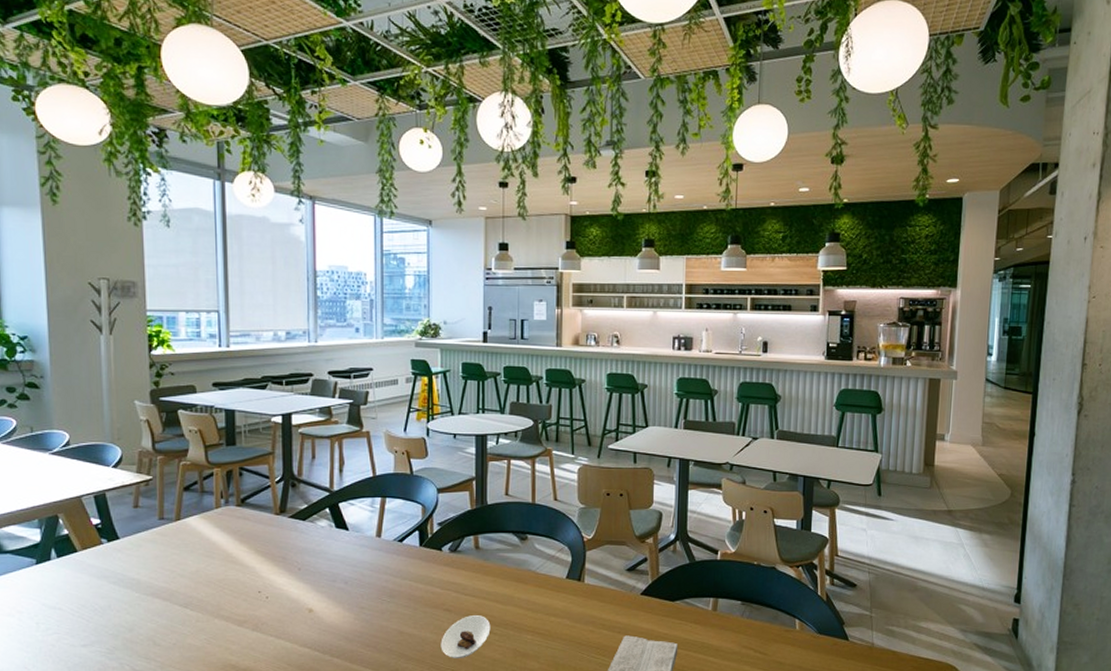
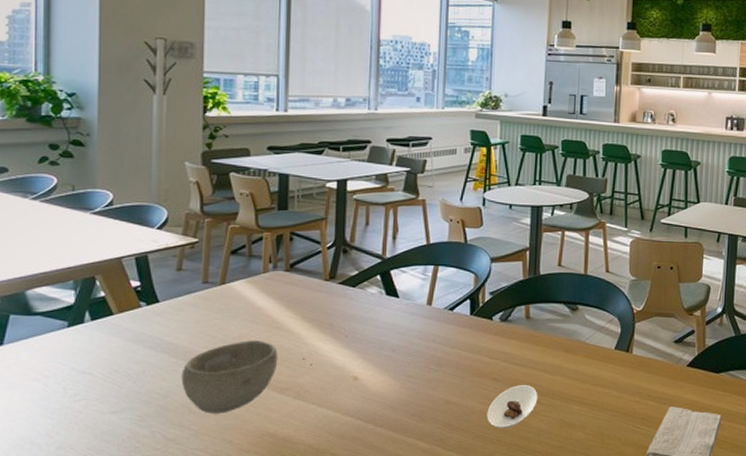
bowl: none [144,575,235,646] -> present [181,340,278,414]

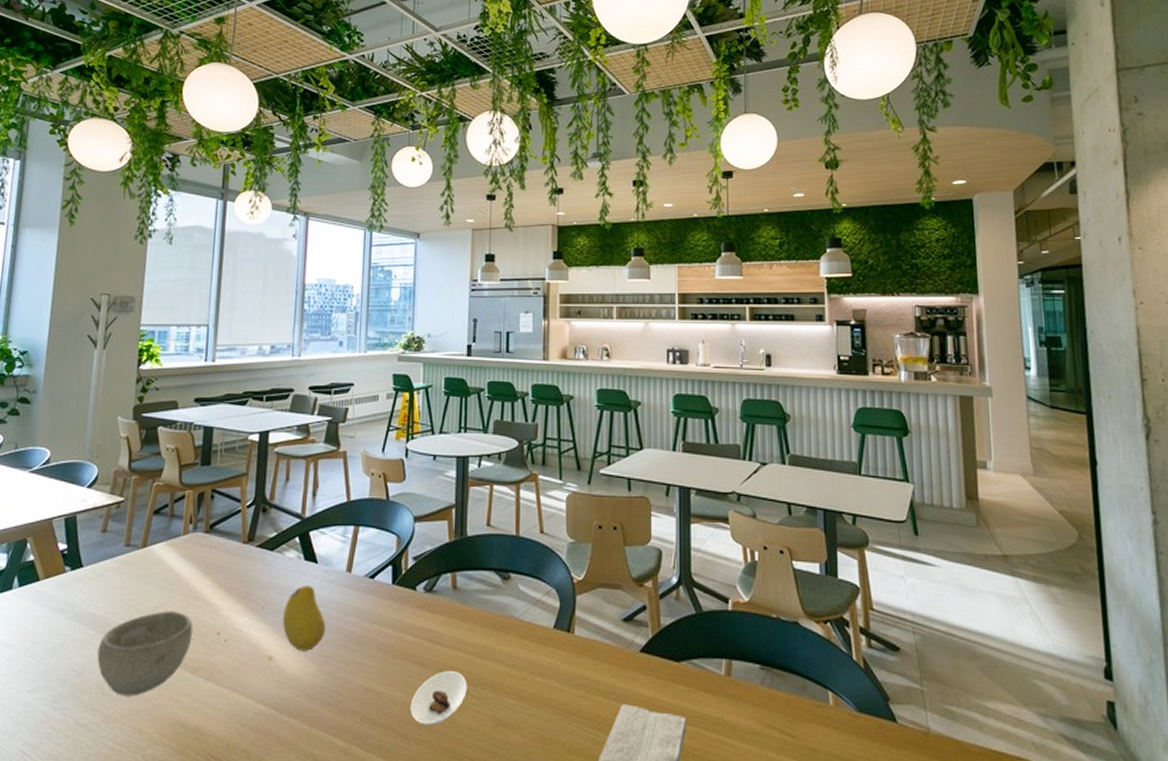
fruit: none [366,317,408,372] -> present [282,586,326,651]

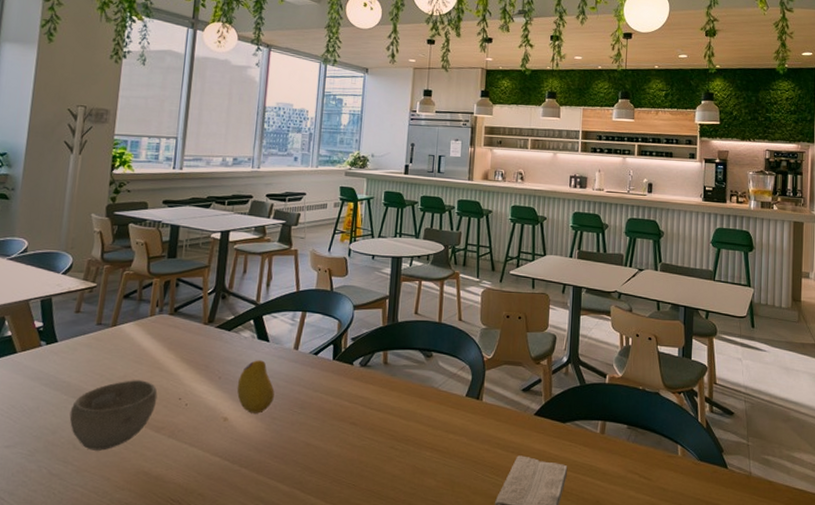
saucer: present [410,671,467,726] -> none [344,430,393,473]

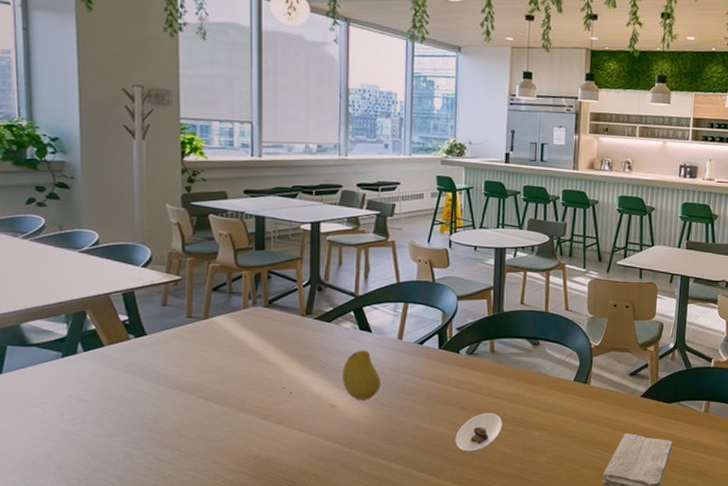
bowl: present [69,380,158,451] -> none [170,371,260,437]
saucer: none [344,430,393,473] -> present [455,413,503,452]

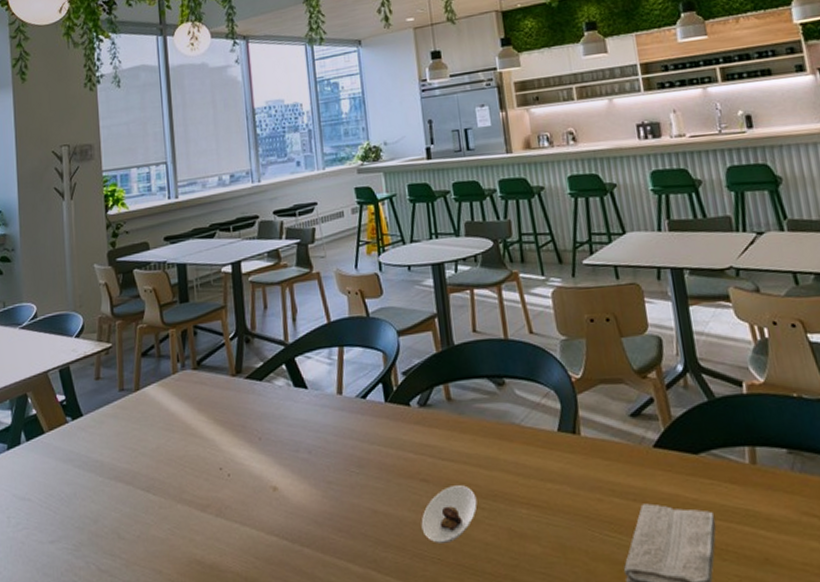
fruit: present [342,350,381,400] -> none [280,412,325,479]

